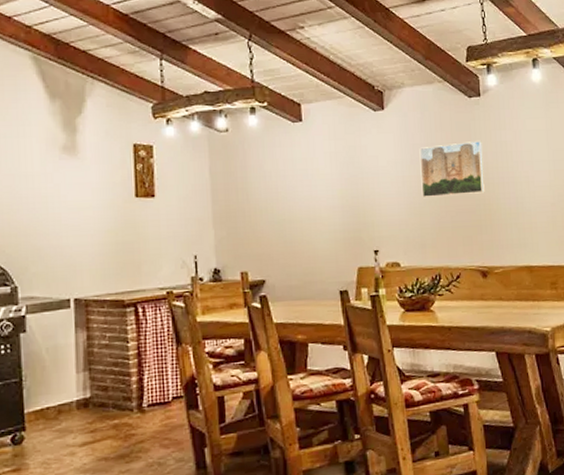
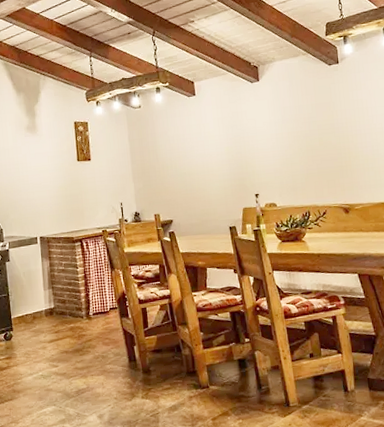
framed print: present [419,140,485,198] -> none [289,100,345,151]

